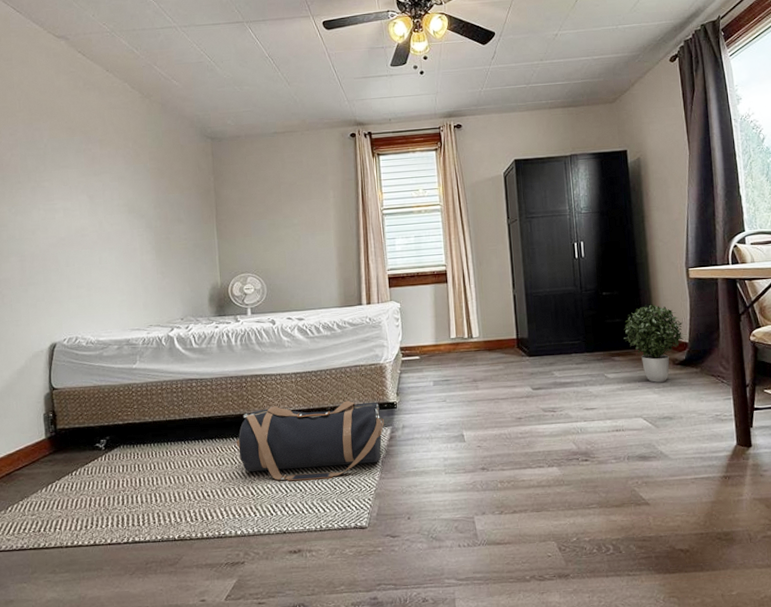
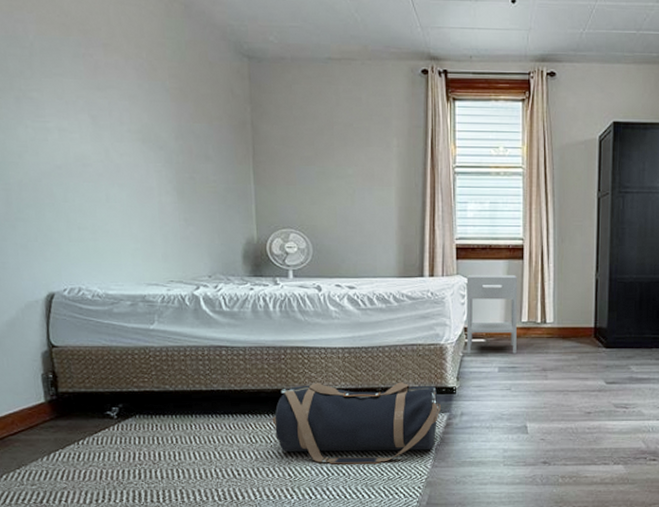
nightstand: none [399,297,448,371] -> present [466,274,517,354]

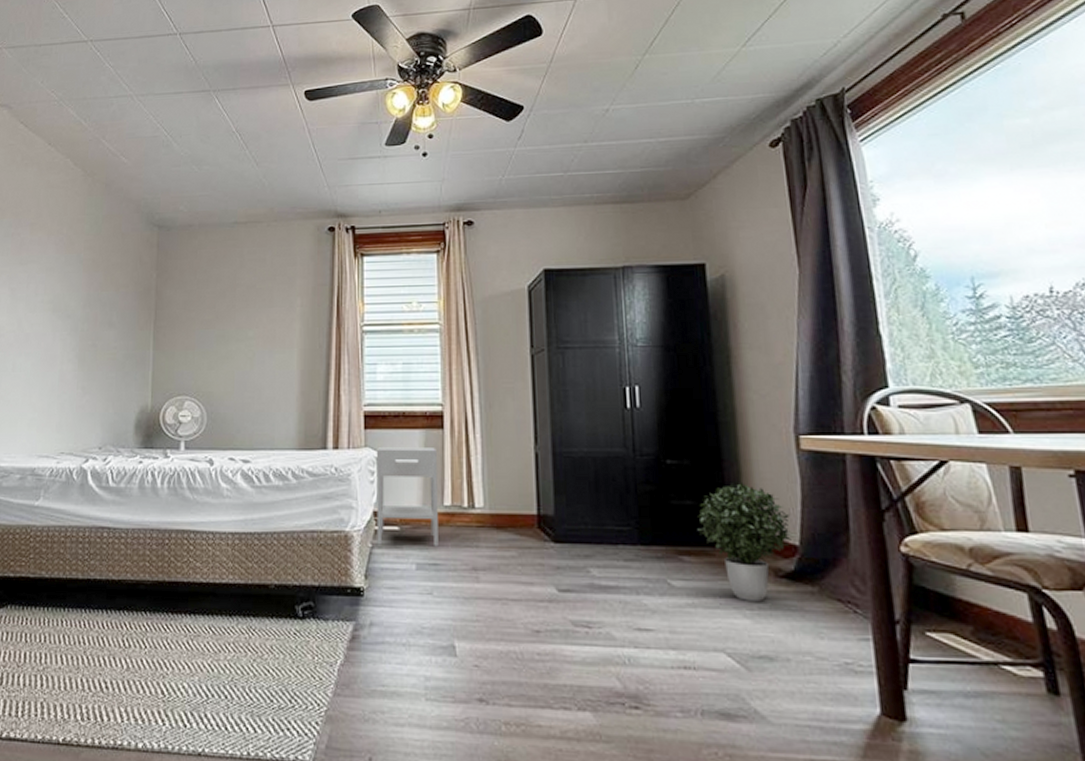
duffel bag: present [272,382,441,464] -> none [149,575,345,685]

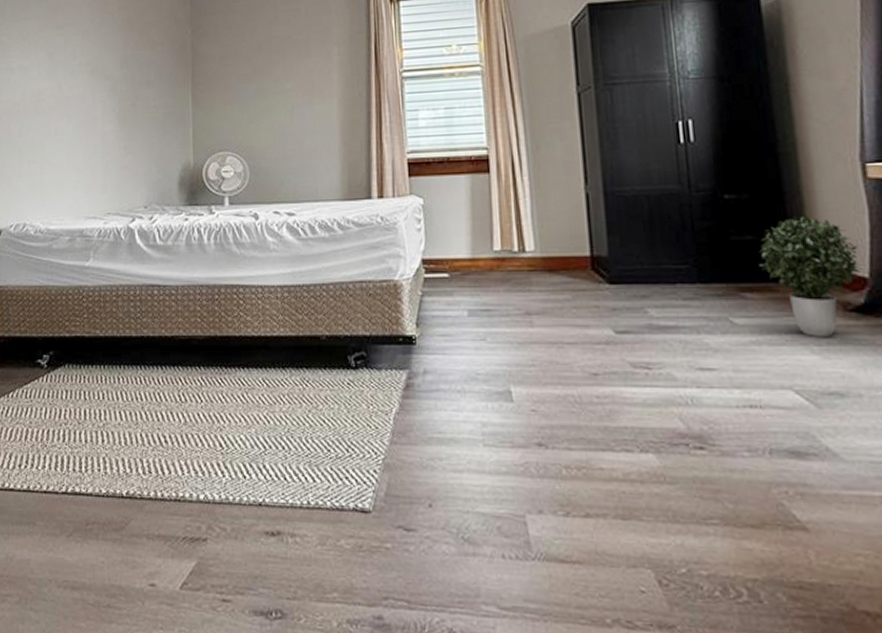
nightstand: present [376,446,439,547] -> none [422,192,490,293]

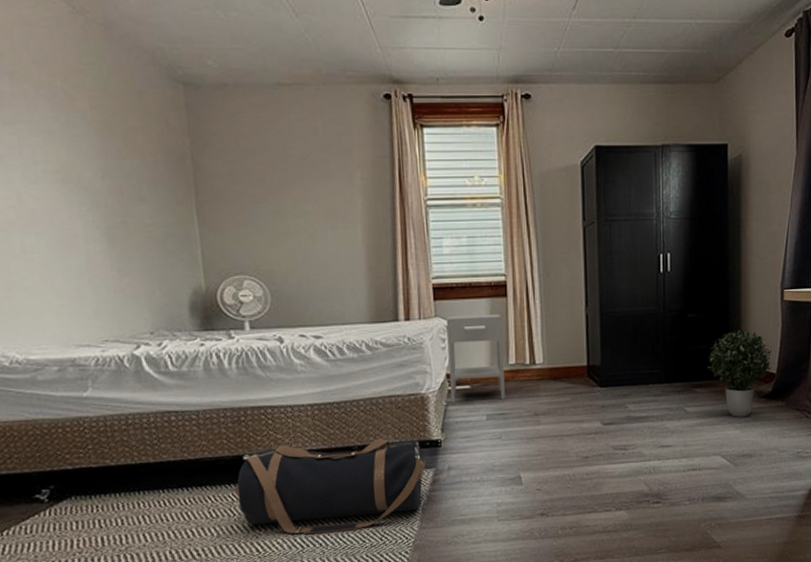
duffel bag: none [203,328,398,435] -> present [234,438,426,535]
nightstand: none [422,192,490,293] -> present [446,314,505,403]

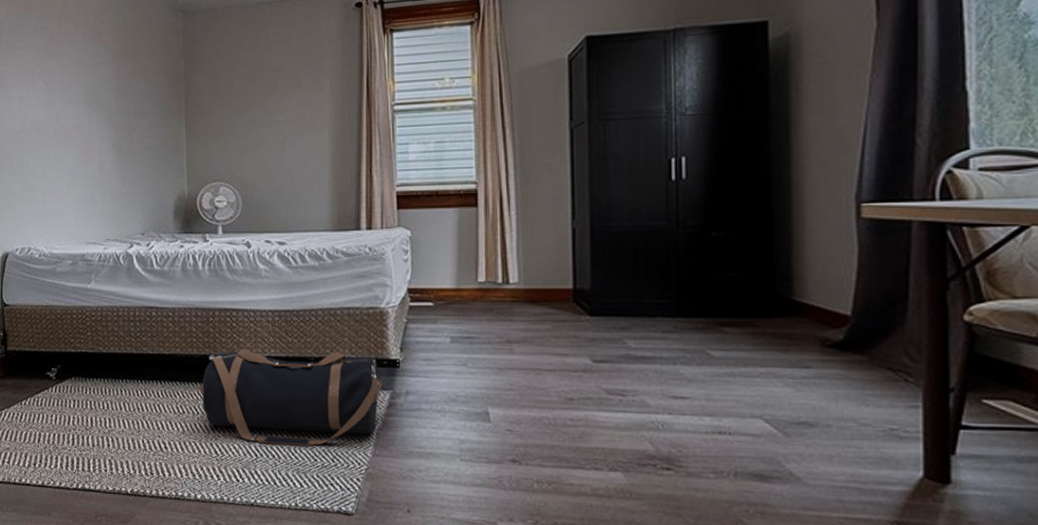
nightstand: present [446,314,505,403] -> none [409,225,473,321]
potted plant: present [707,328,772,417] -> none [741,252,843,370]

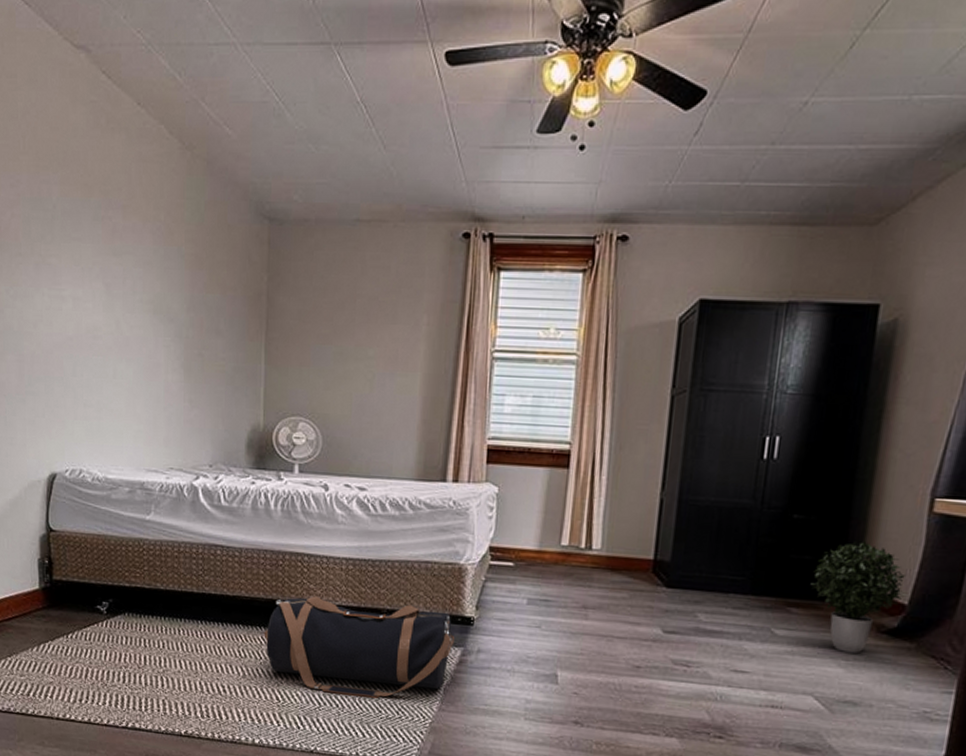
potted plant: none [741,252,843,370] -> present [810,540,905,654]

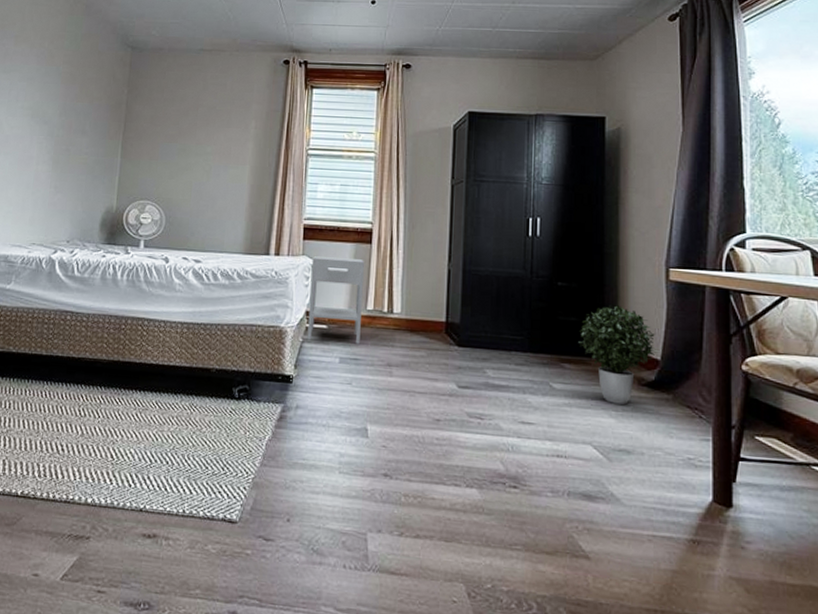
duffel bag: present [264,596,454,698] -> none [103,357,275,455]
nightstand: none [490,482,559,584] -> present [307,255,364,344]

